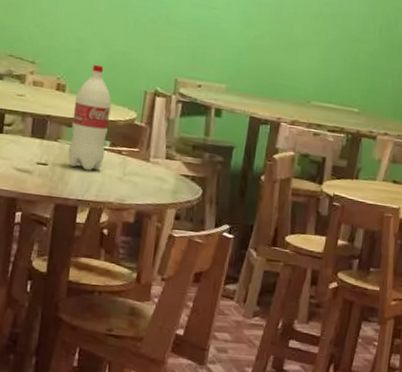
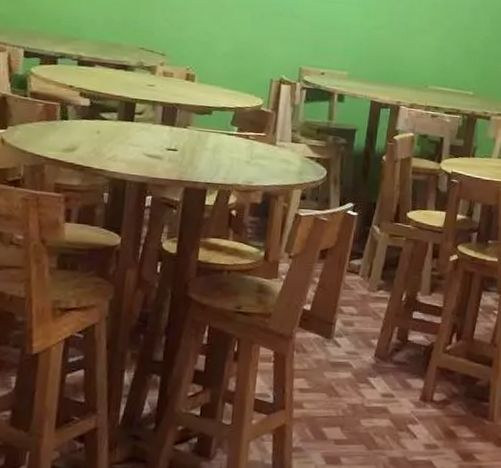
bottle: present [68,64,112,171] -> none [197,55,239,155]

